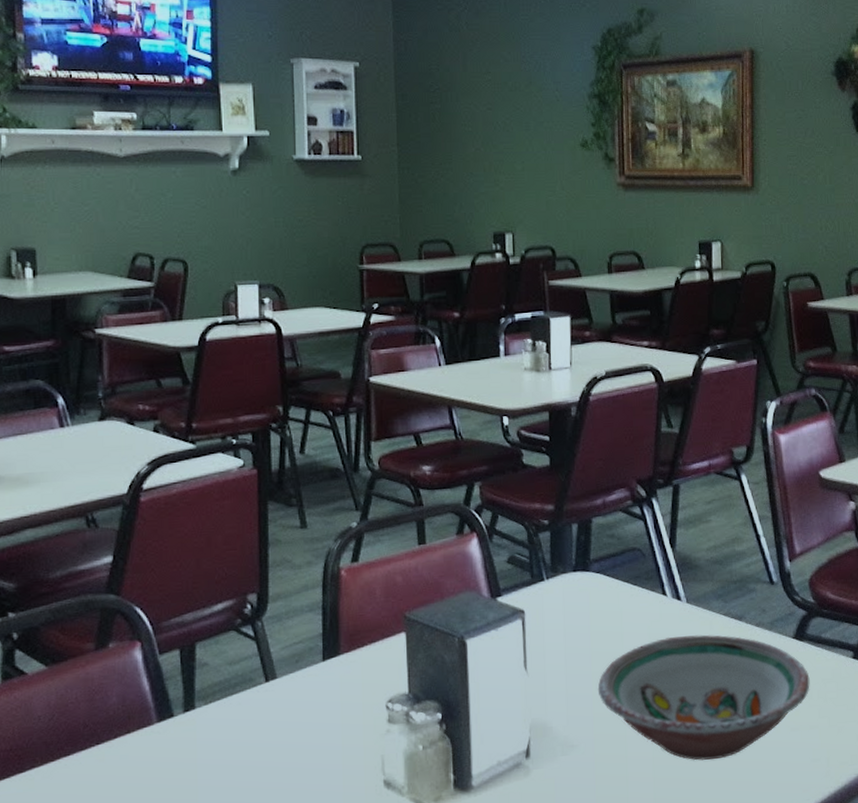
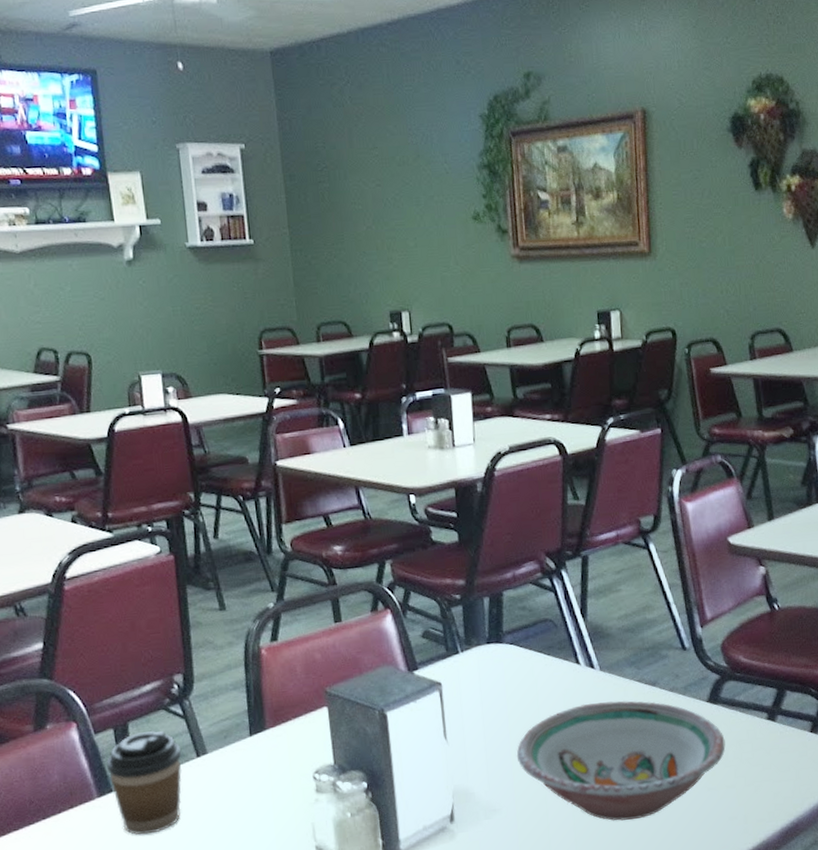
coffee cup: none [168,652,250,764] -> present [105,730,182,835]

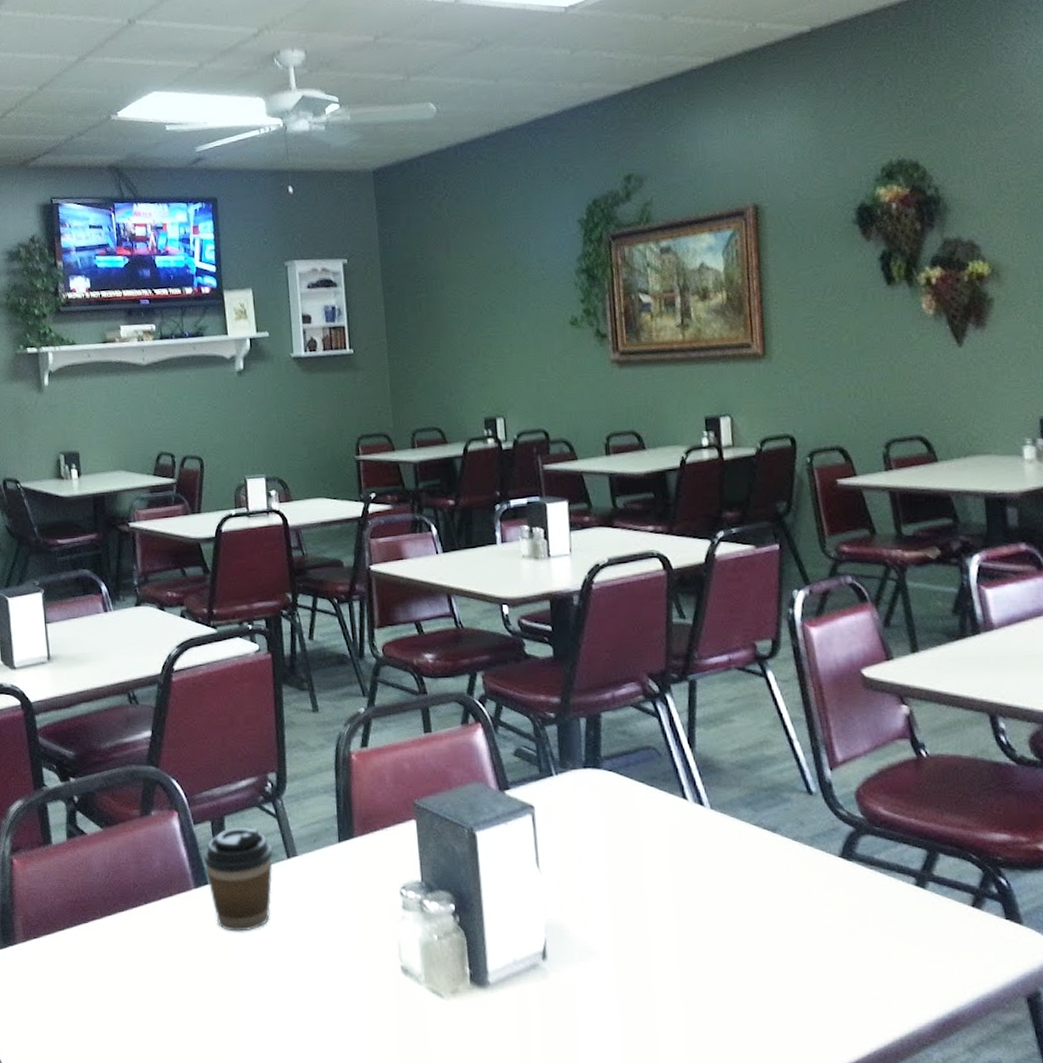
bowl: present [516,700,726,822] -> none [615,844,863,984]

